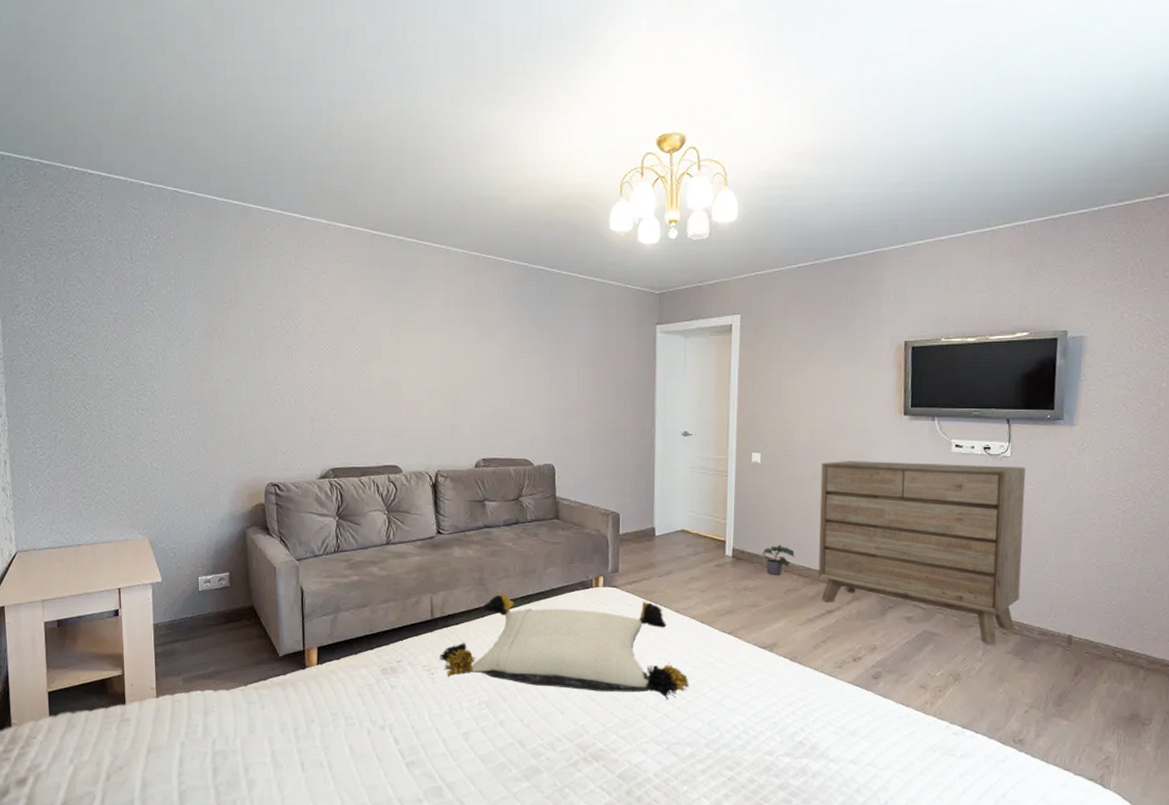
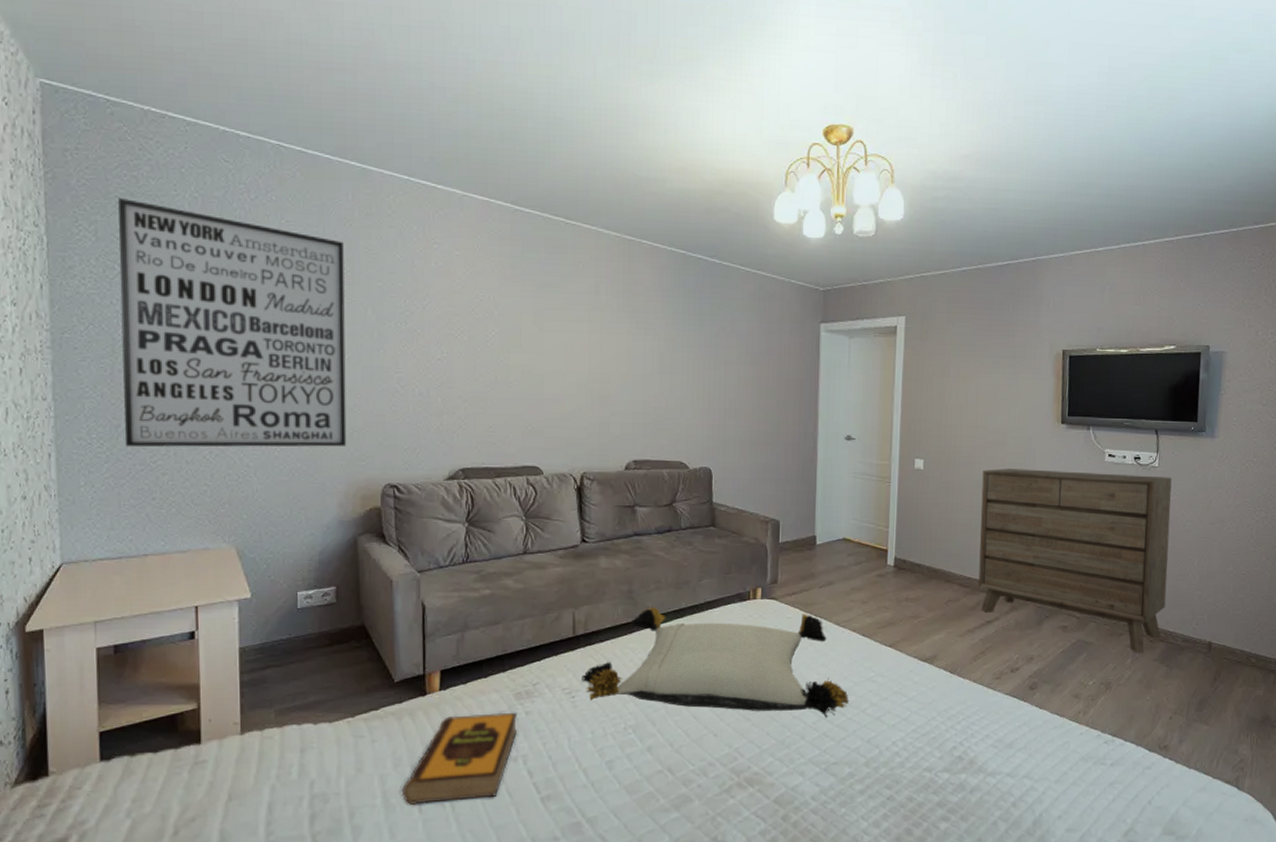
wall art: none [51,245,236,455] -> present [118,198,347,447]
hardback book: none [287,685,384,765] -> present [401,712,518,806]
potted plant: present [762,544,795,575] -> none [923,553,956,585]

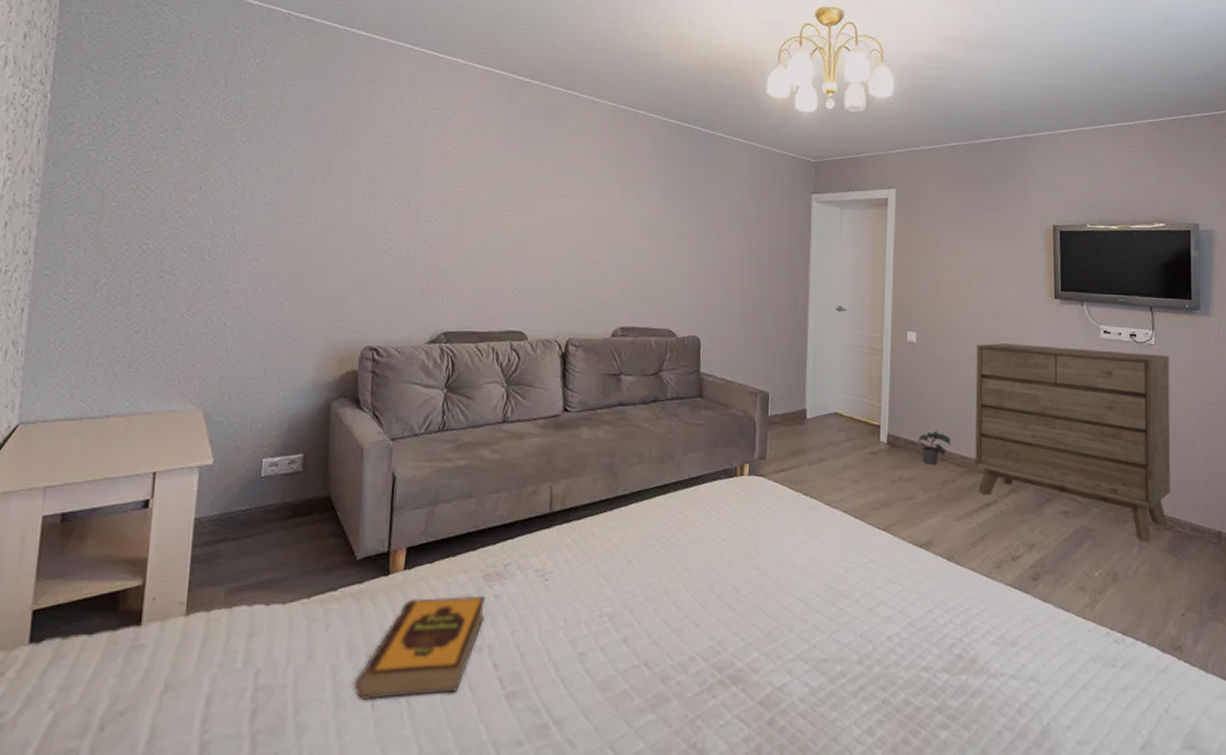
wall art: present [118,198,347,447] -> none [101,60,344,308]
pillow: present [582,607,850,718] -> none [556,482,841,608]
potted plant: none [923,553,956,585] -> present [917,430,951,464]

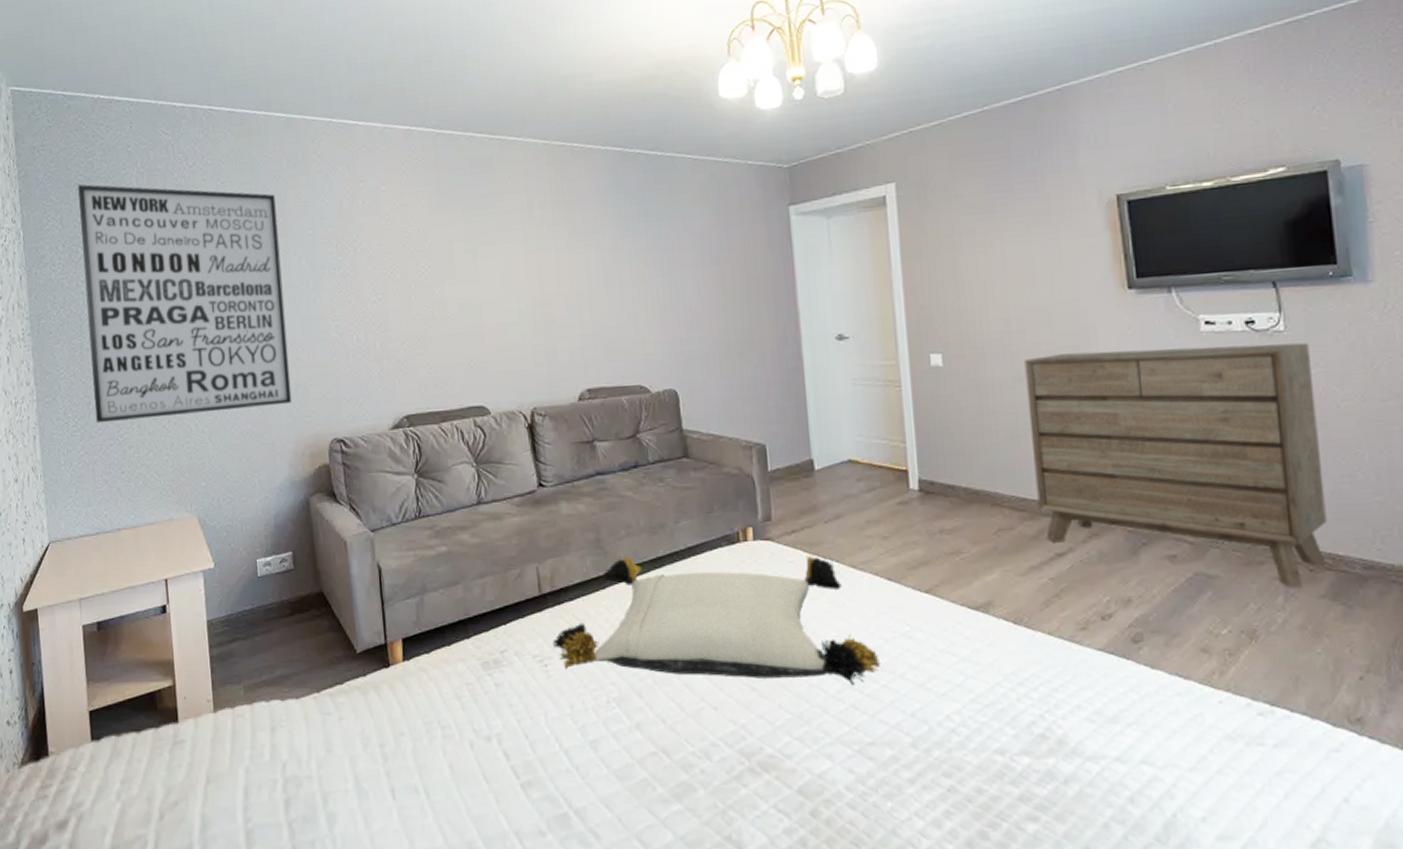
wall art: none [101,60,344,308] -> present [78,184,292,424]
hardback book: present [353,595,486,701] -> none [372,684,488,791]
pillow: none [556,482,841,608] -> present [553,556,881,685]
potted plant: present [917,430,951,464] -> none [958,470,1003,511]

